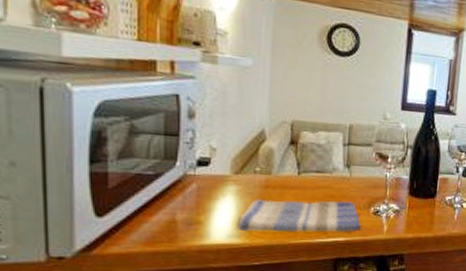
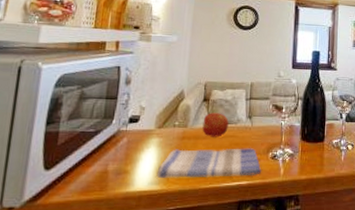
apple: none [290,159,322,188] -> present [202,113,229,137]

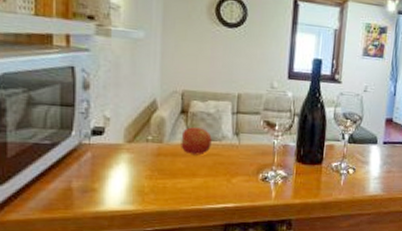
dish towel: present [156,148,262,178] -> none [130,166,251,199]

